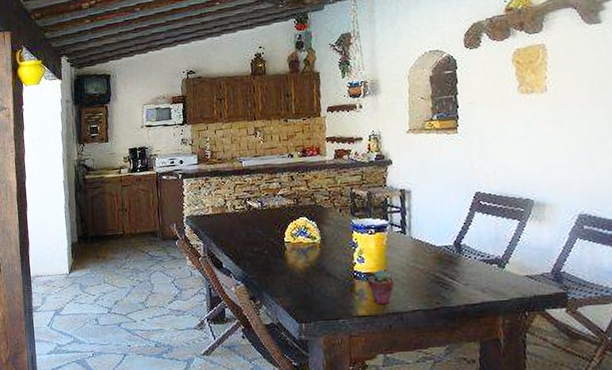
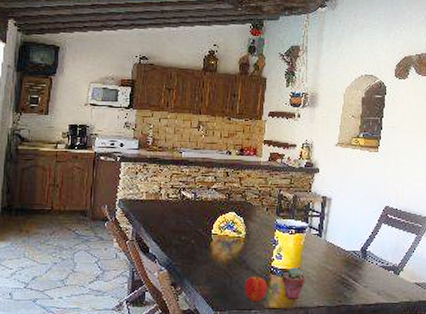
apple: none [326,281,353,312] -> present [243,275,268,303]

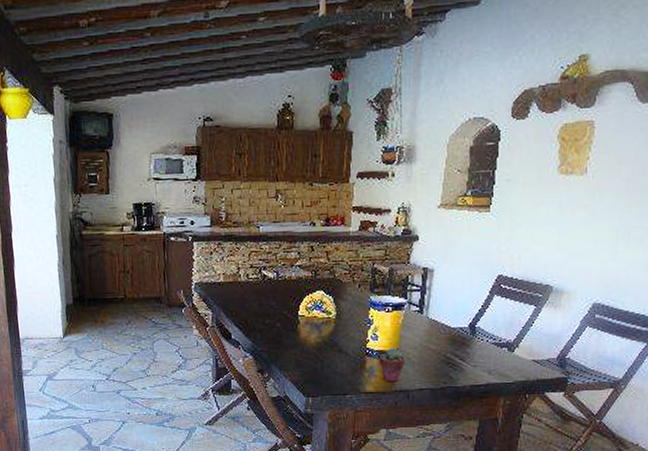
apple: present [243,275,268,303] -> none [336,358,363,387]

